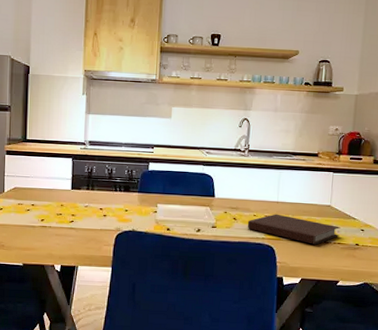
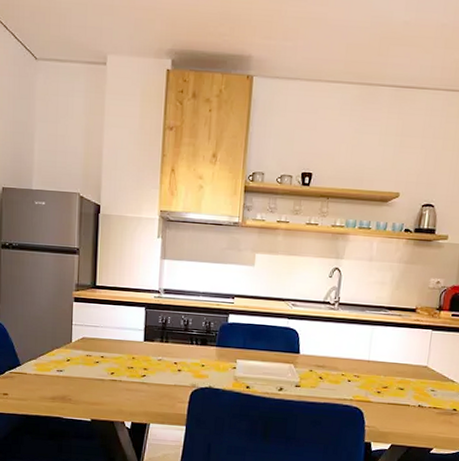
notebook: present [247,214,340,245] -> none [334,373,437,409]

